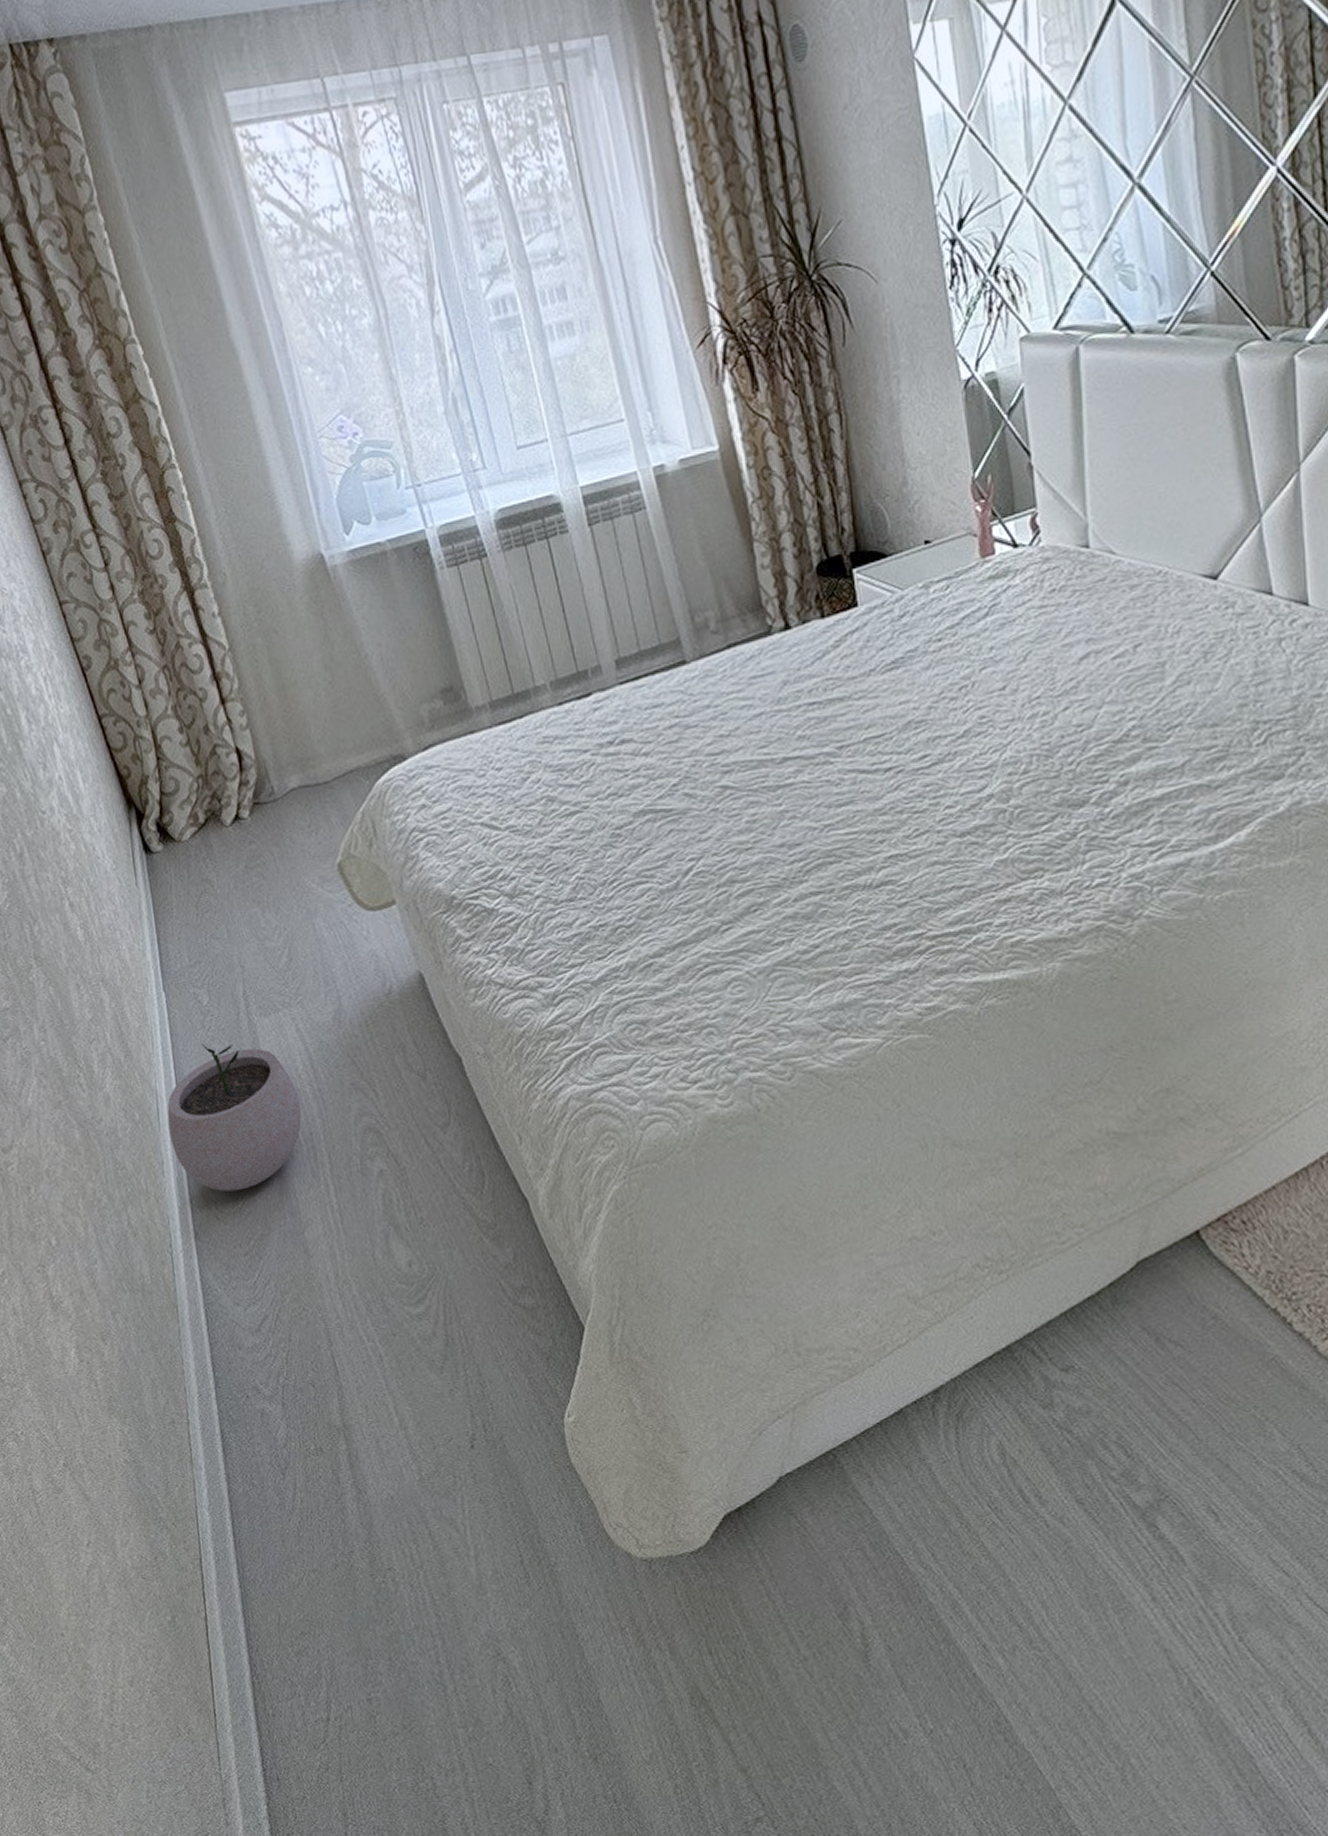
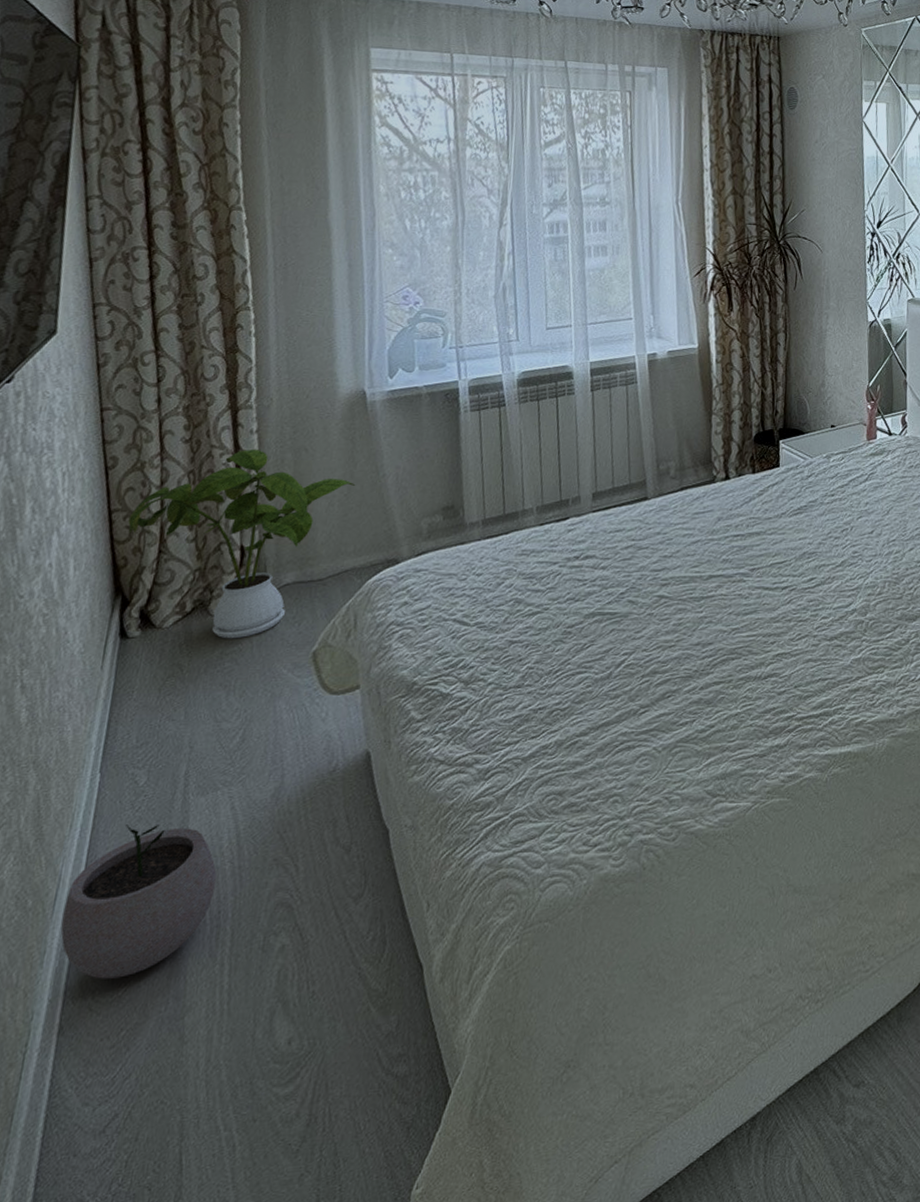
house plant: none [118,635,339,852] -> present [128,449,356,639]

